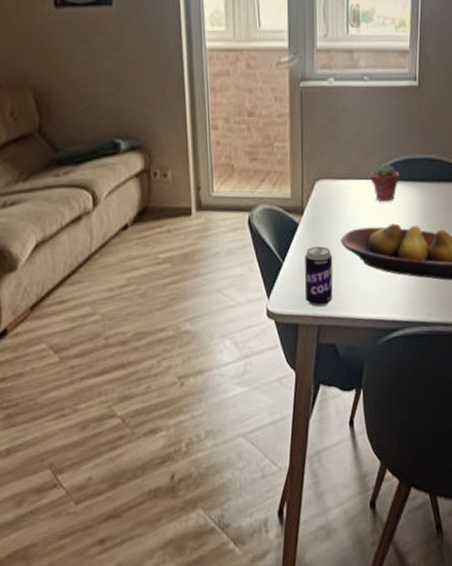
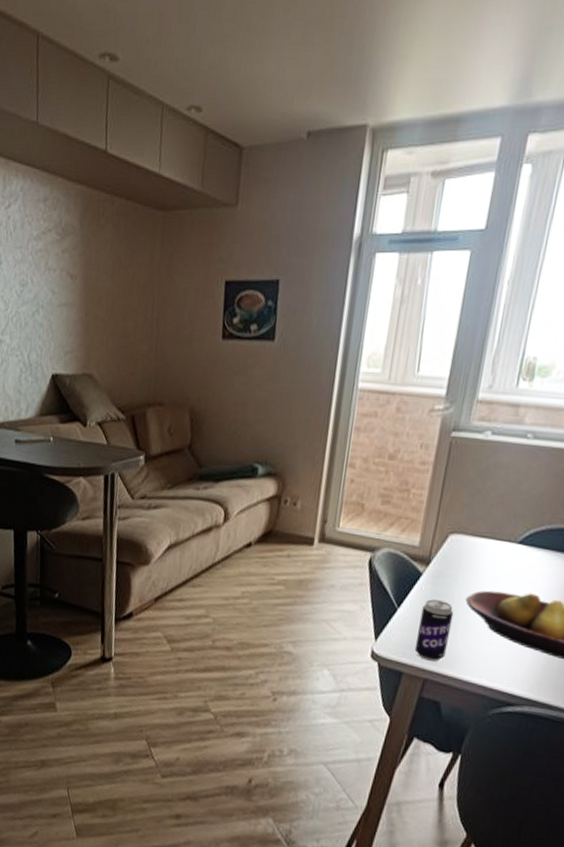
potted succulent: present [370,163,399,202] -> none [513,528,550,569]

